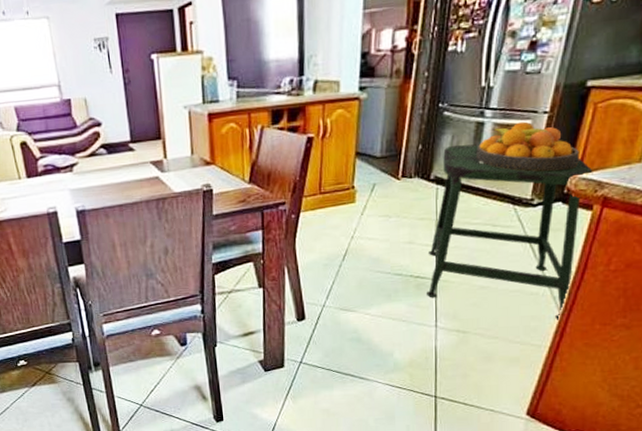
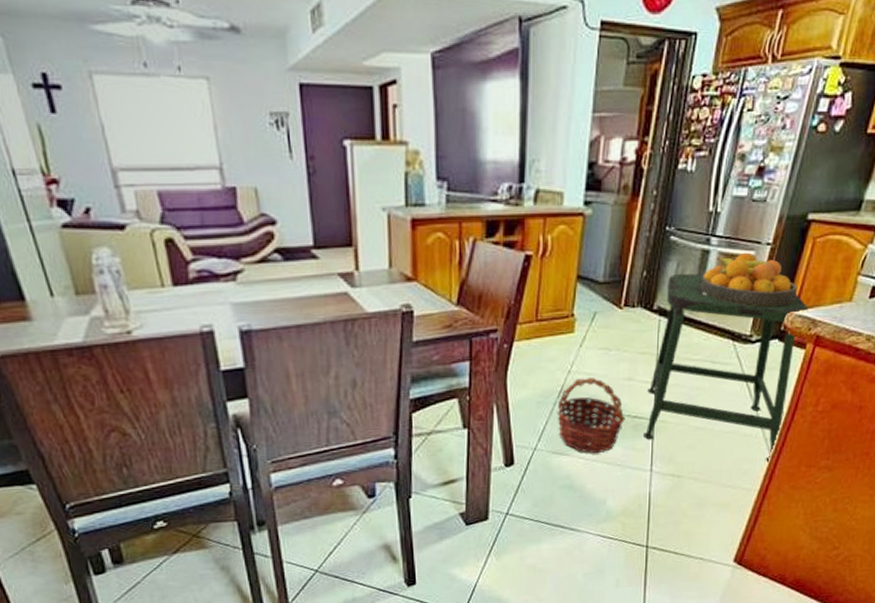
basket: none [342,242,408,311] -> present [557,378,625,454]

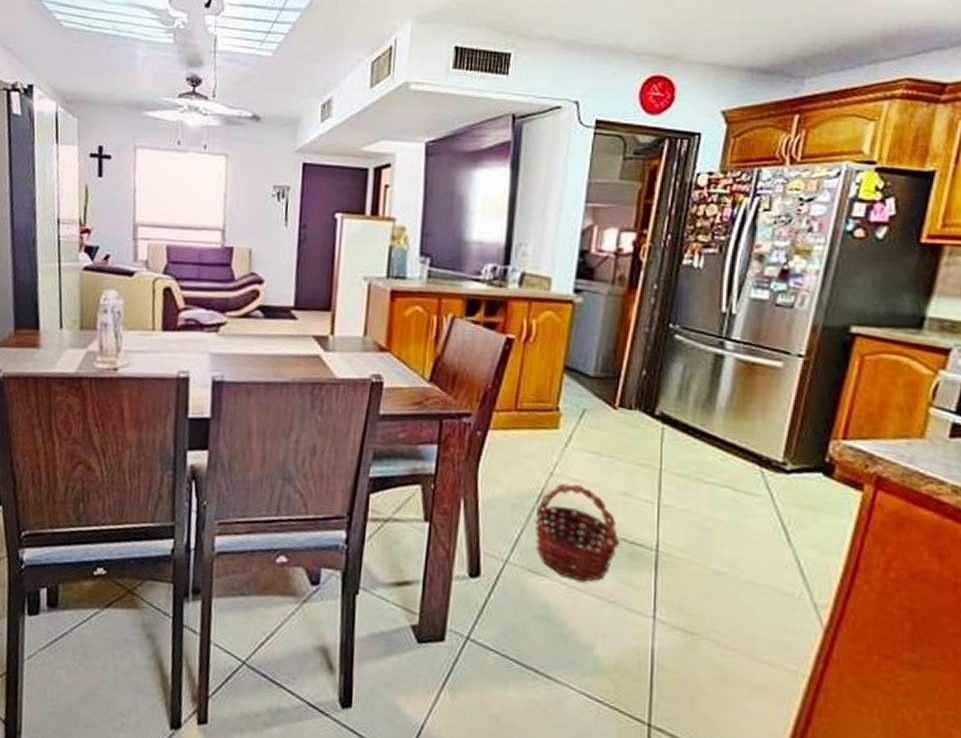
stool: present [644,273,809,464] -> none [644,377,862,641]
fruit bowl: present [699,252,797,307] -> none [712,362,844,432]

